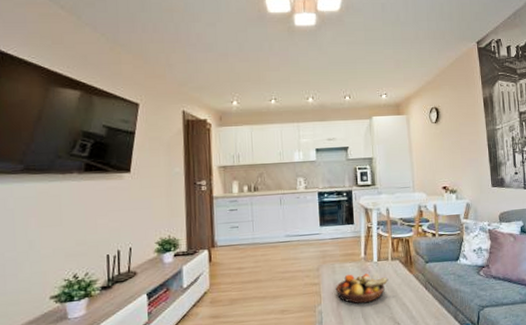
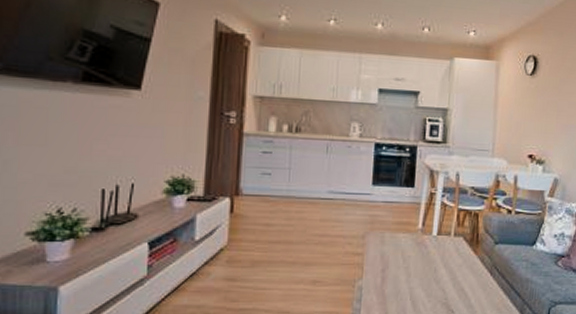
fruit bowl: present [335,273,389,304] -> none [382,247,448,284]

